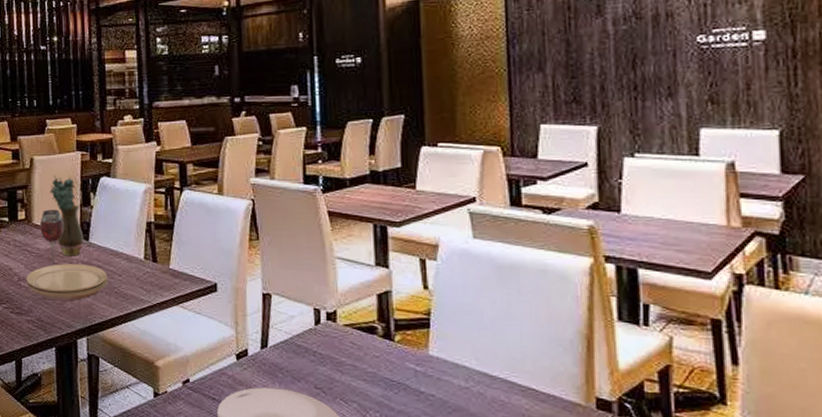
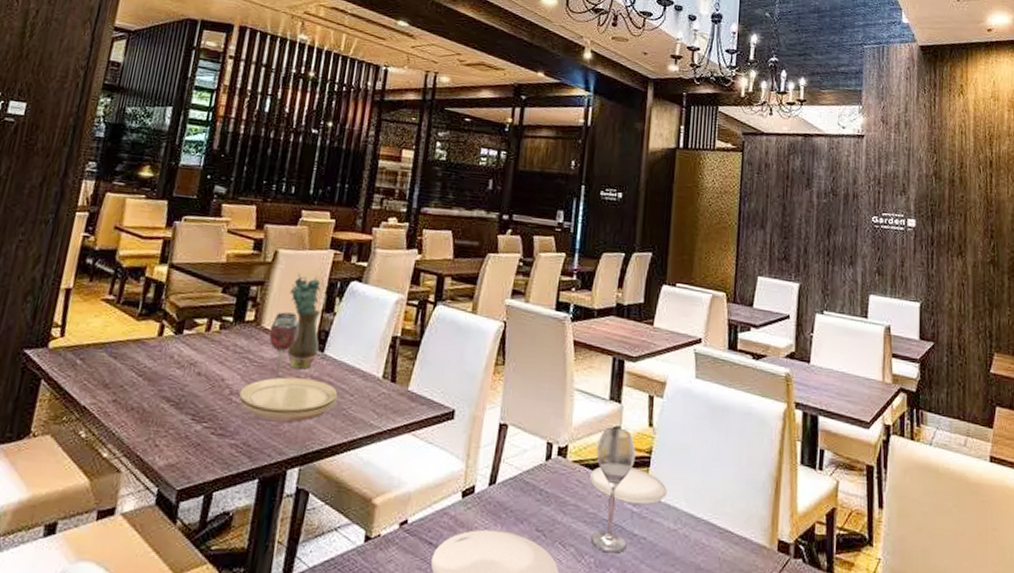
plate: none [364,329,453,364] -> present [590,467,667,505]
wineglass: none [368,291,414,409] -> present [590,426,636,554]

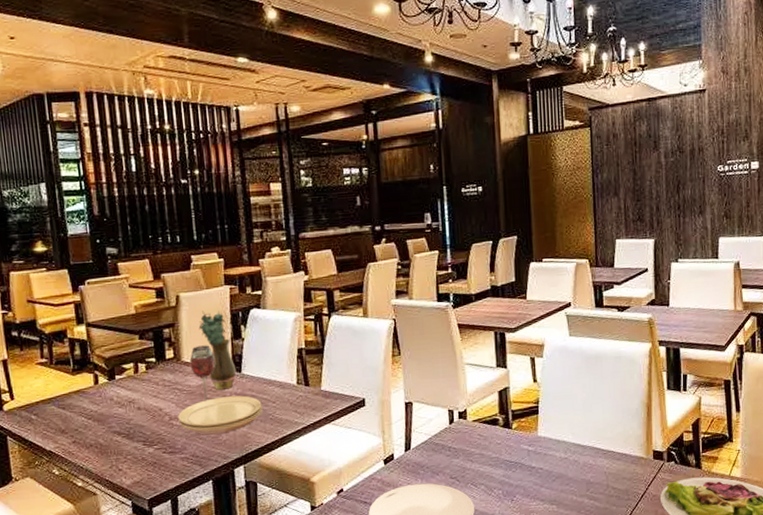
wineglass: present [590,426,636,554] -> none [491,387,527,484]
plate: present [590,467,667,505] -> none [489,416,556,445]

